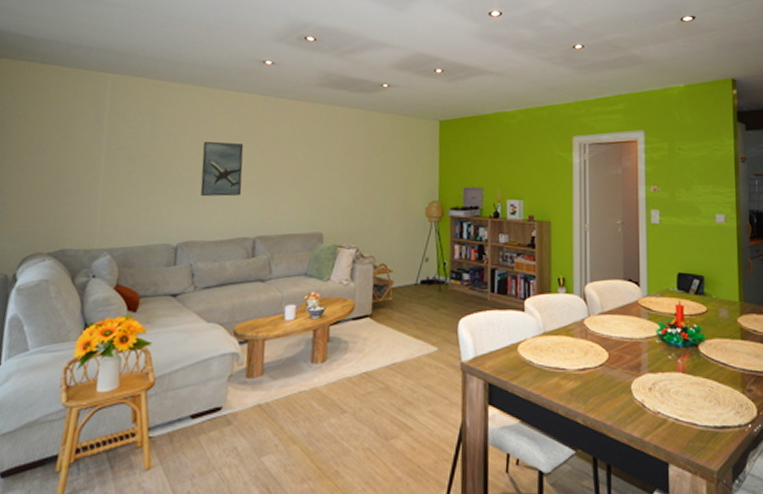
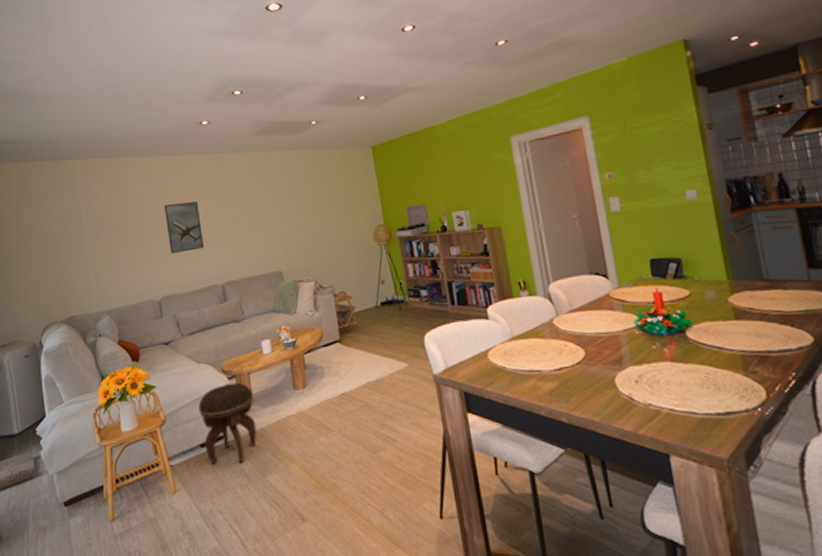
footstool: none [195,348,265,441] -> present [198,382,257,466]

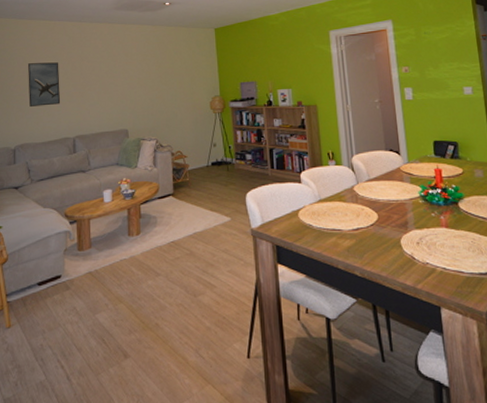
footstool: present [198,382,257,466] -> none [40,227,91,303]

